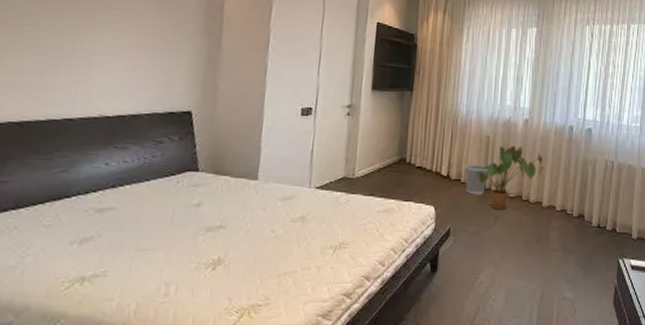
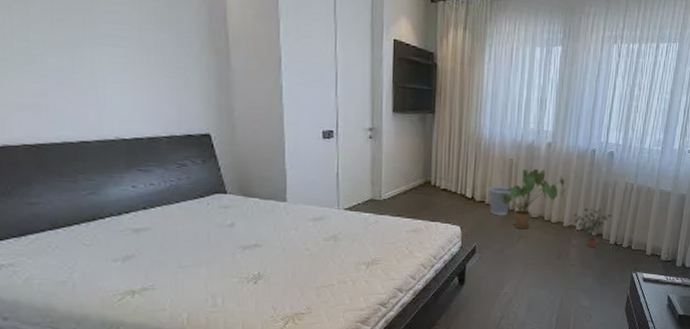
potted plant: none [552,186,594,230] -> present [573,207,612,247]

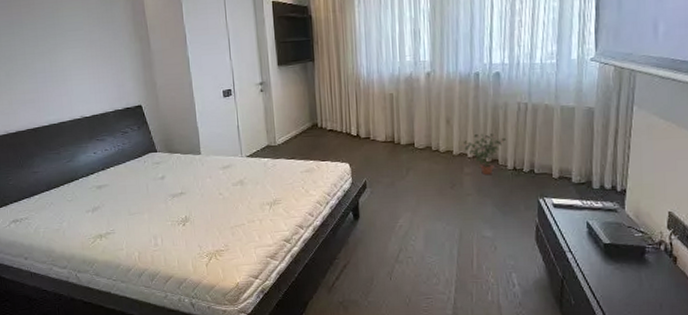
wastebasket: present [488,185,511,216] -> none [372,121,396,150]
house plant: present [498,169,566,230] -> none [382,100,451,162]

